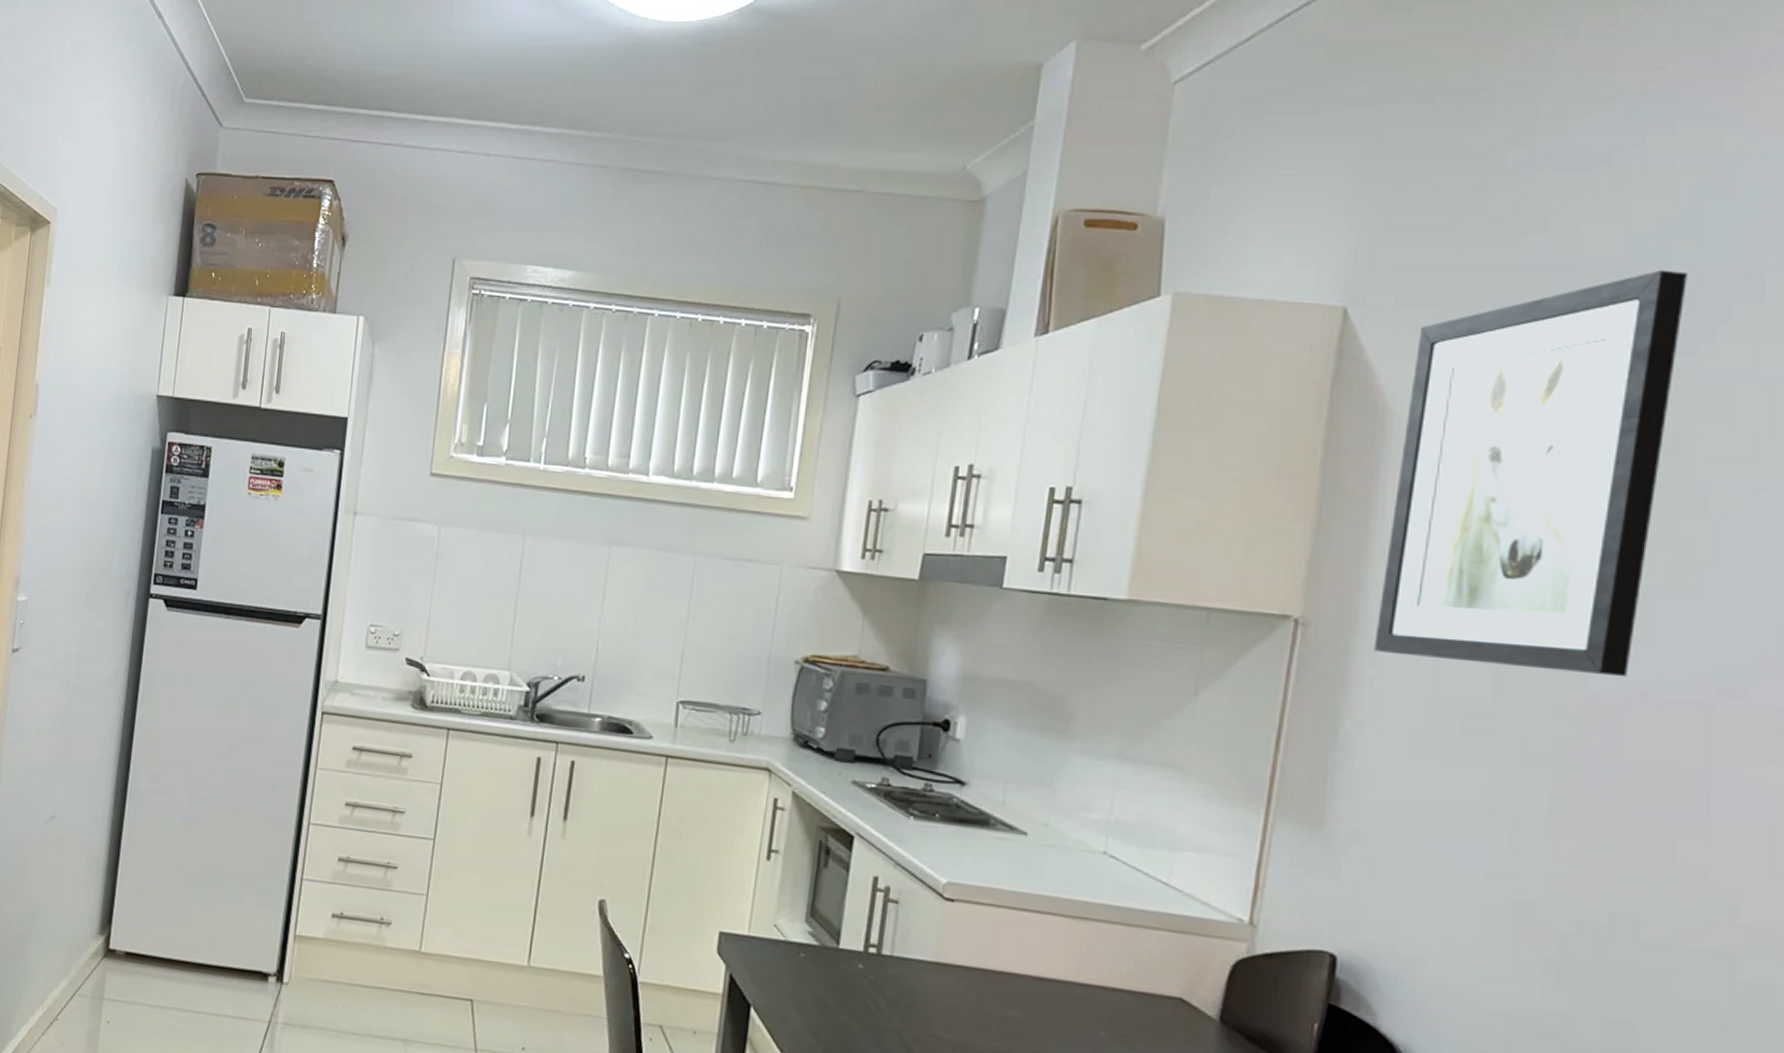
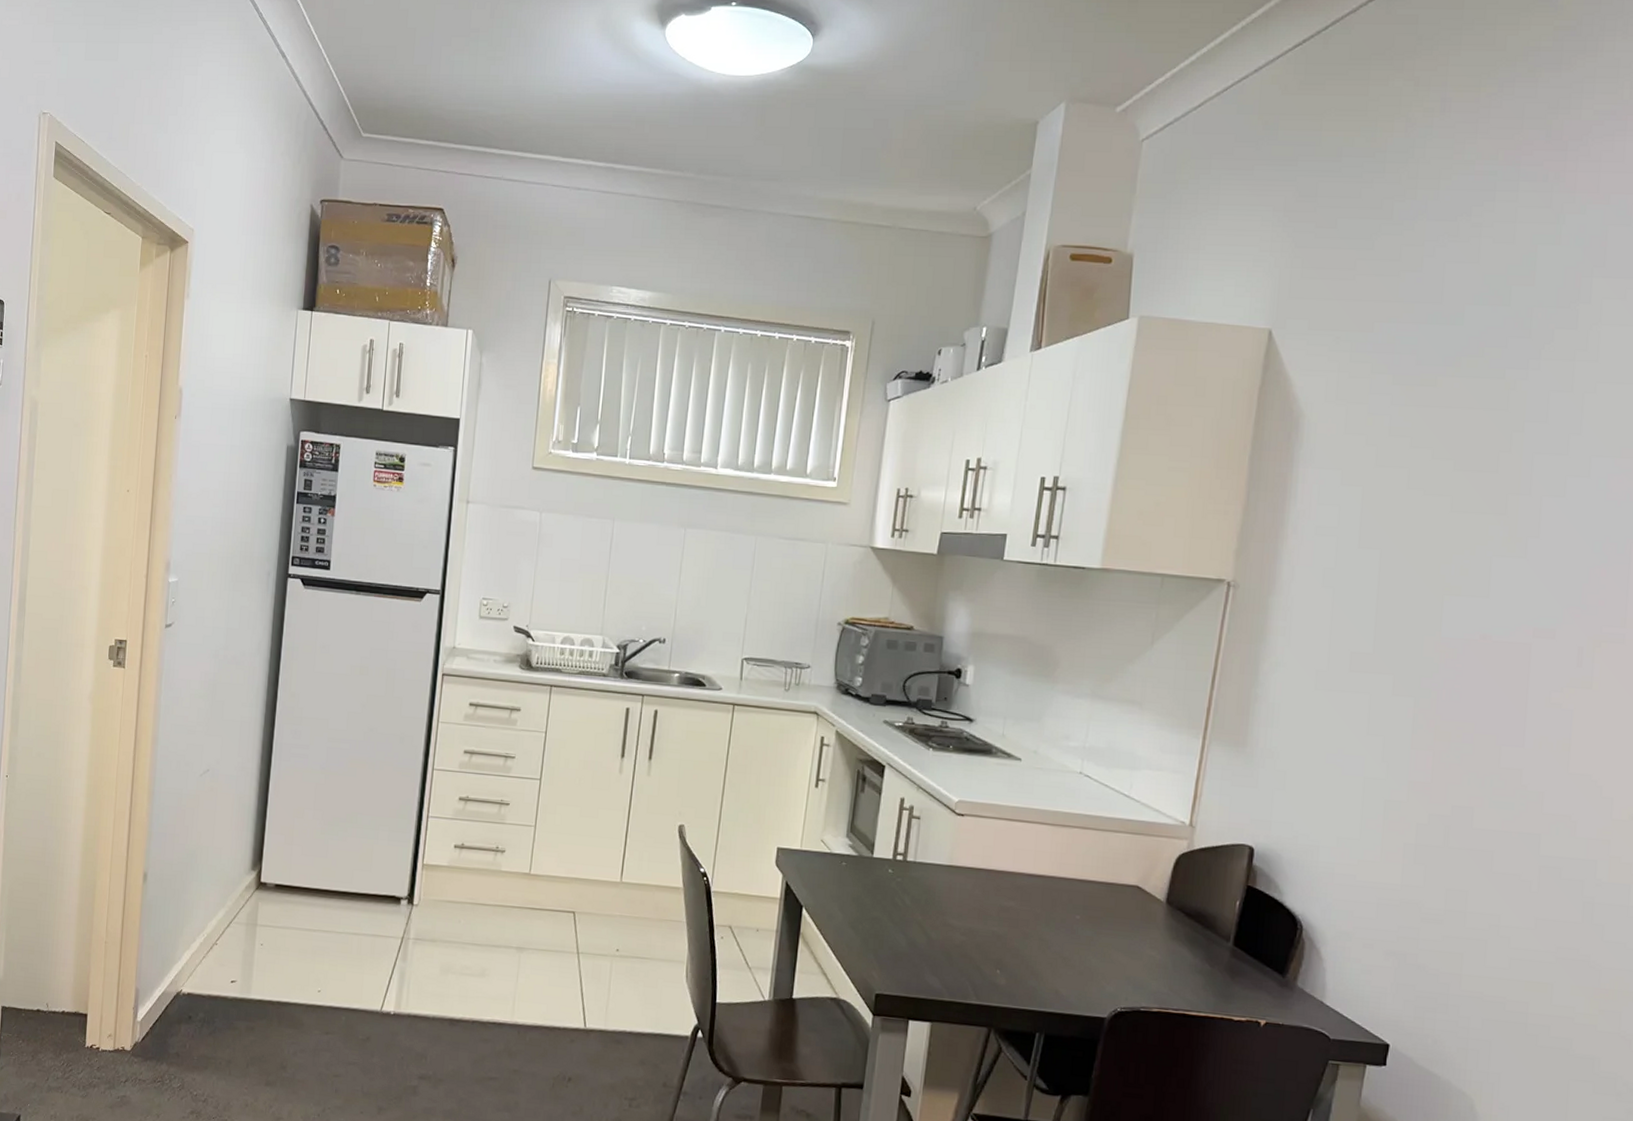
wall art: present [1374,269,1688,678] -> none [1286,301,1523,624]

